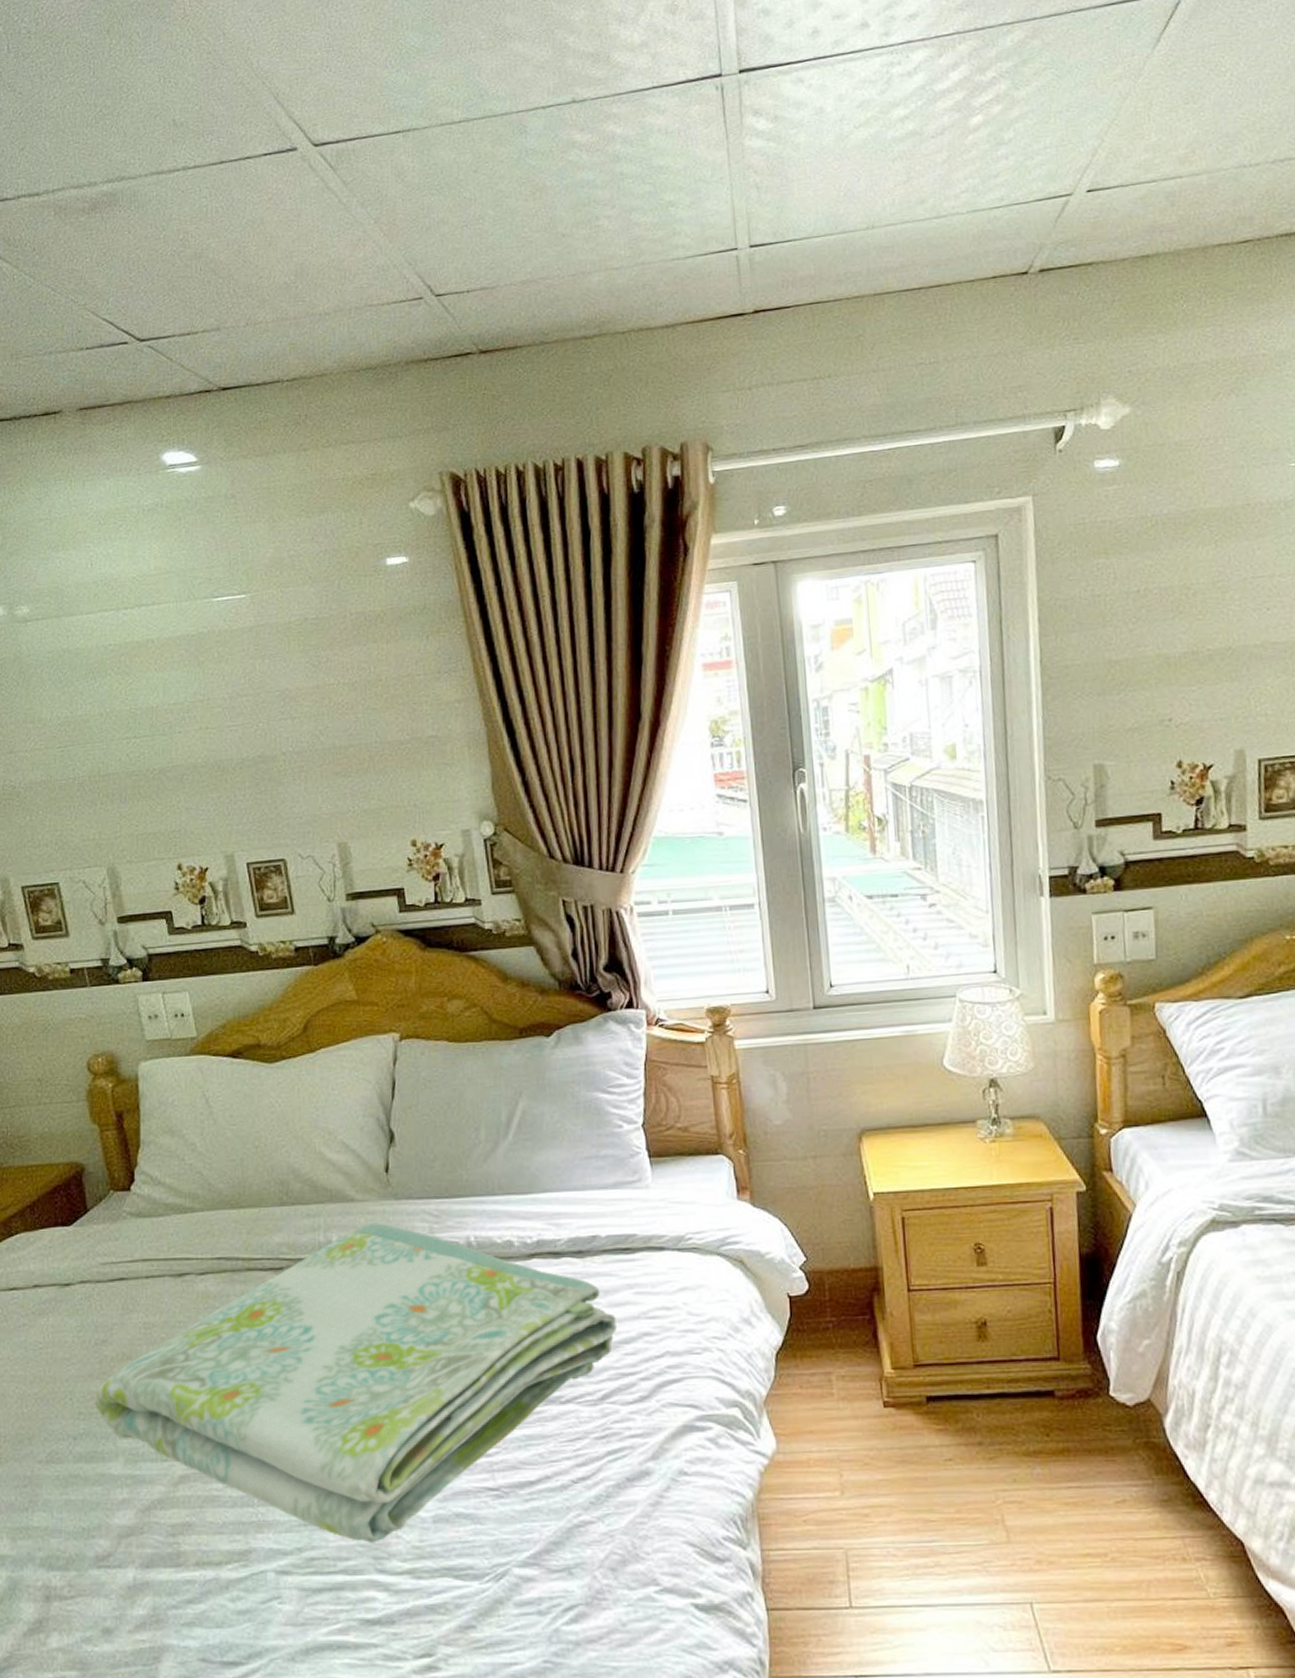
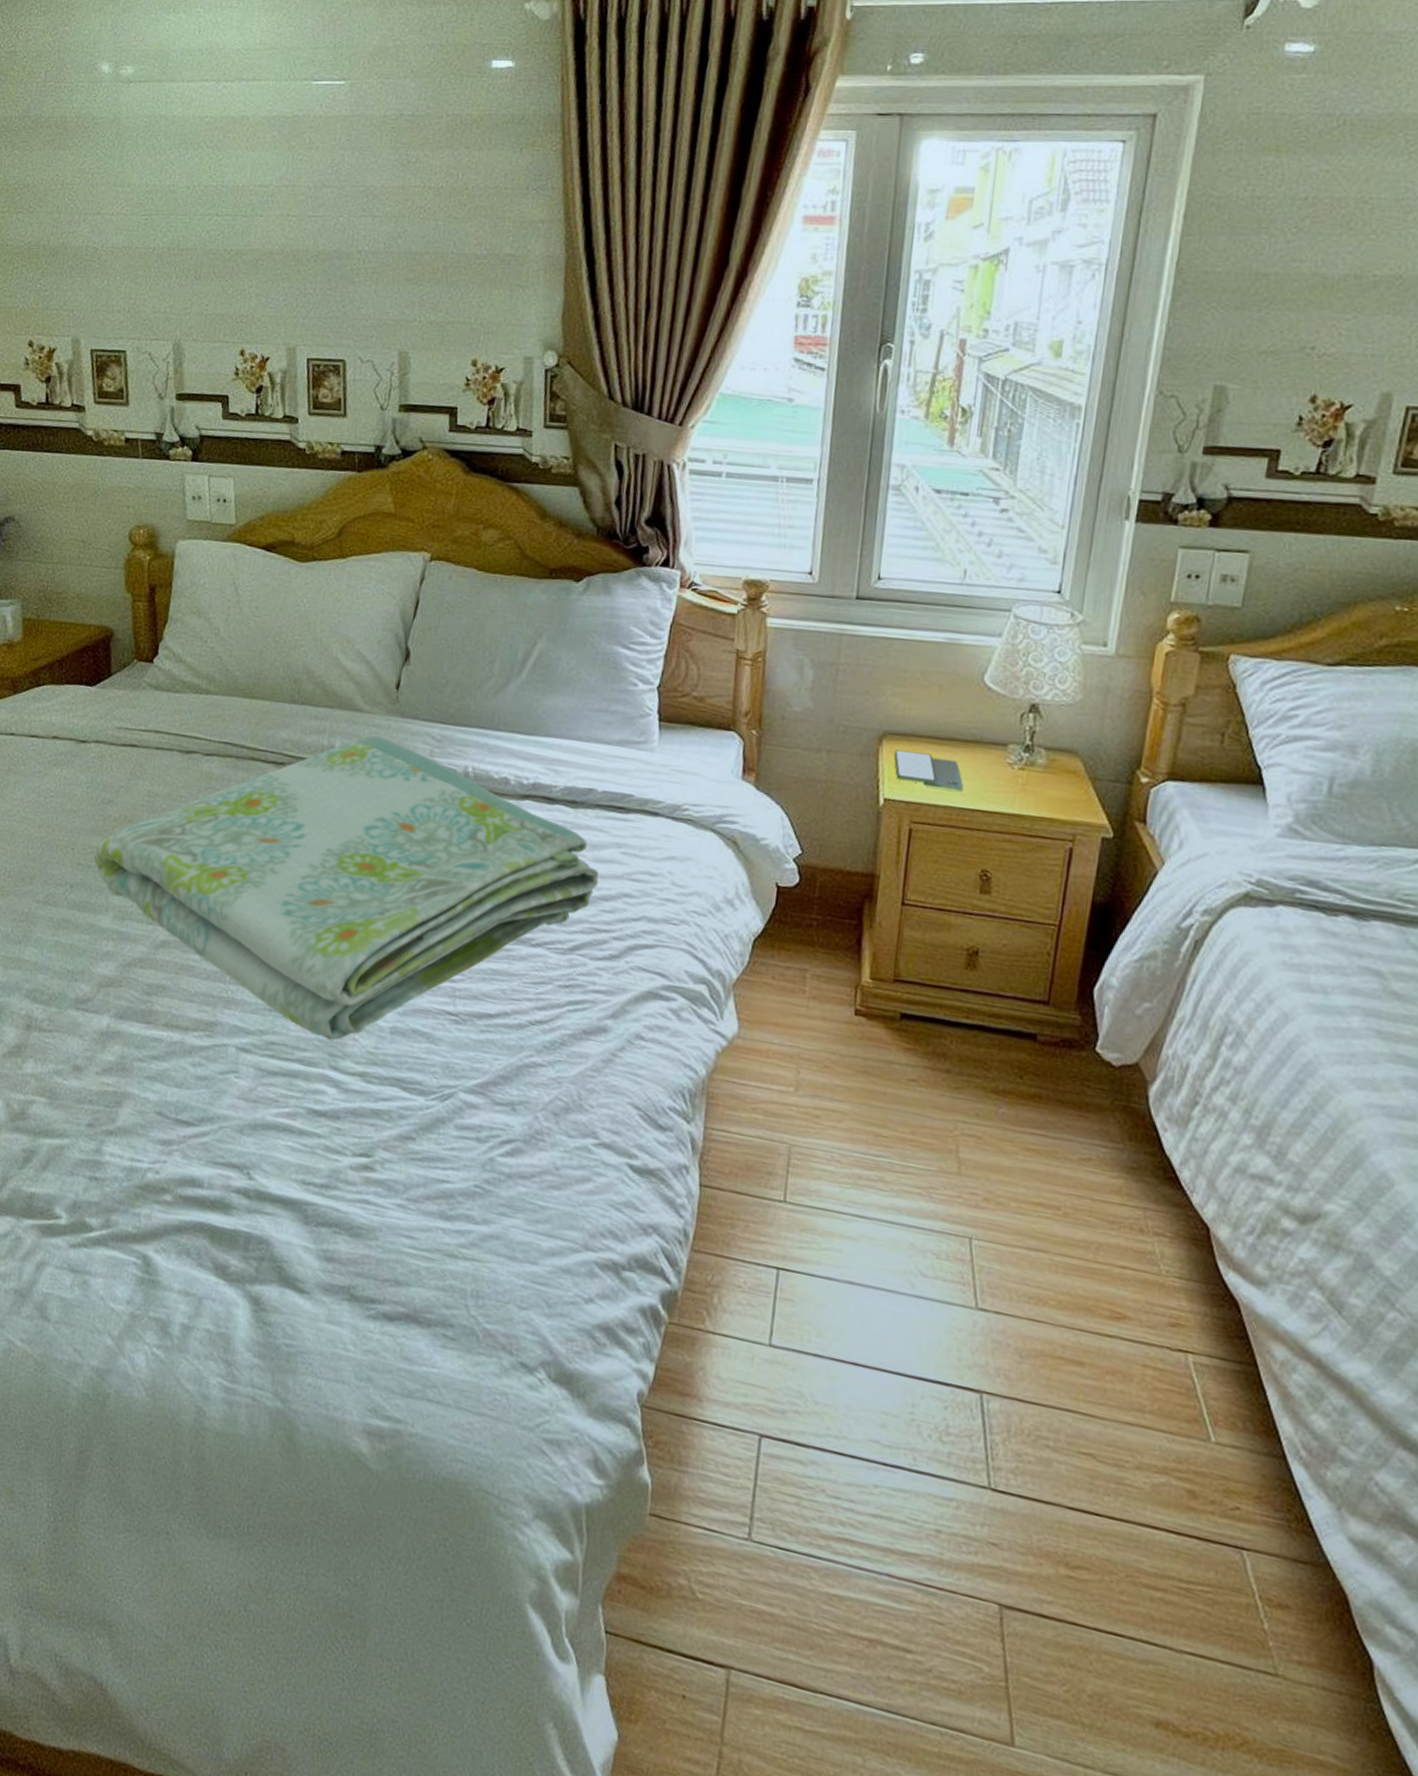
smartphone: none [874,1142,943,1174] -> present [893,749,963,791]

